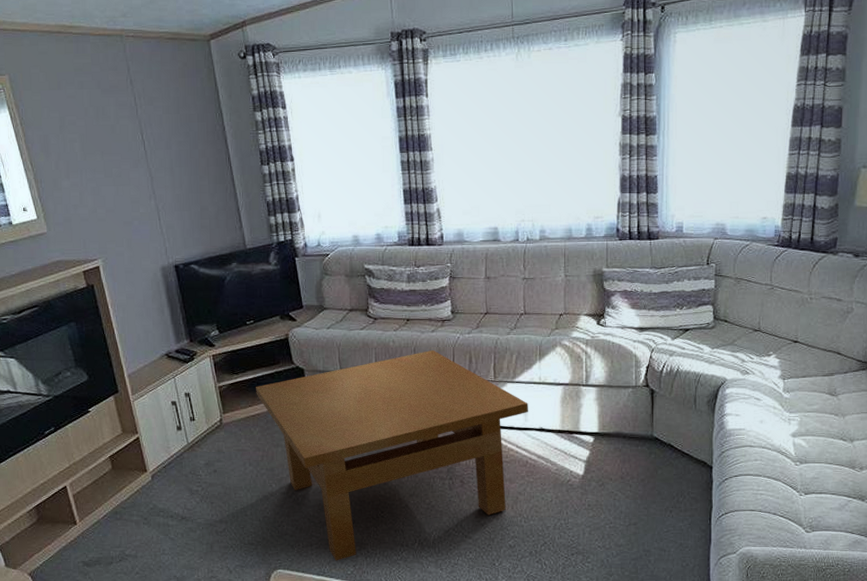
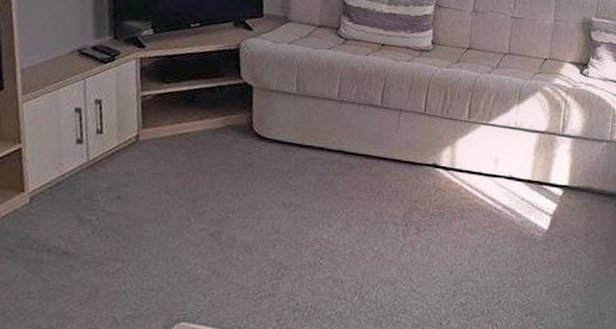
table: present [256,350,528,561] -> none [188,81,501,314]

